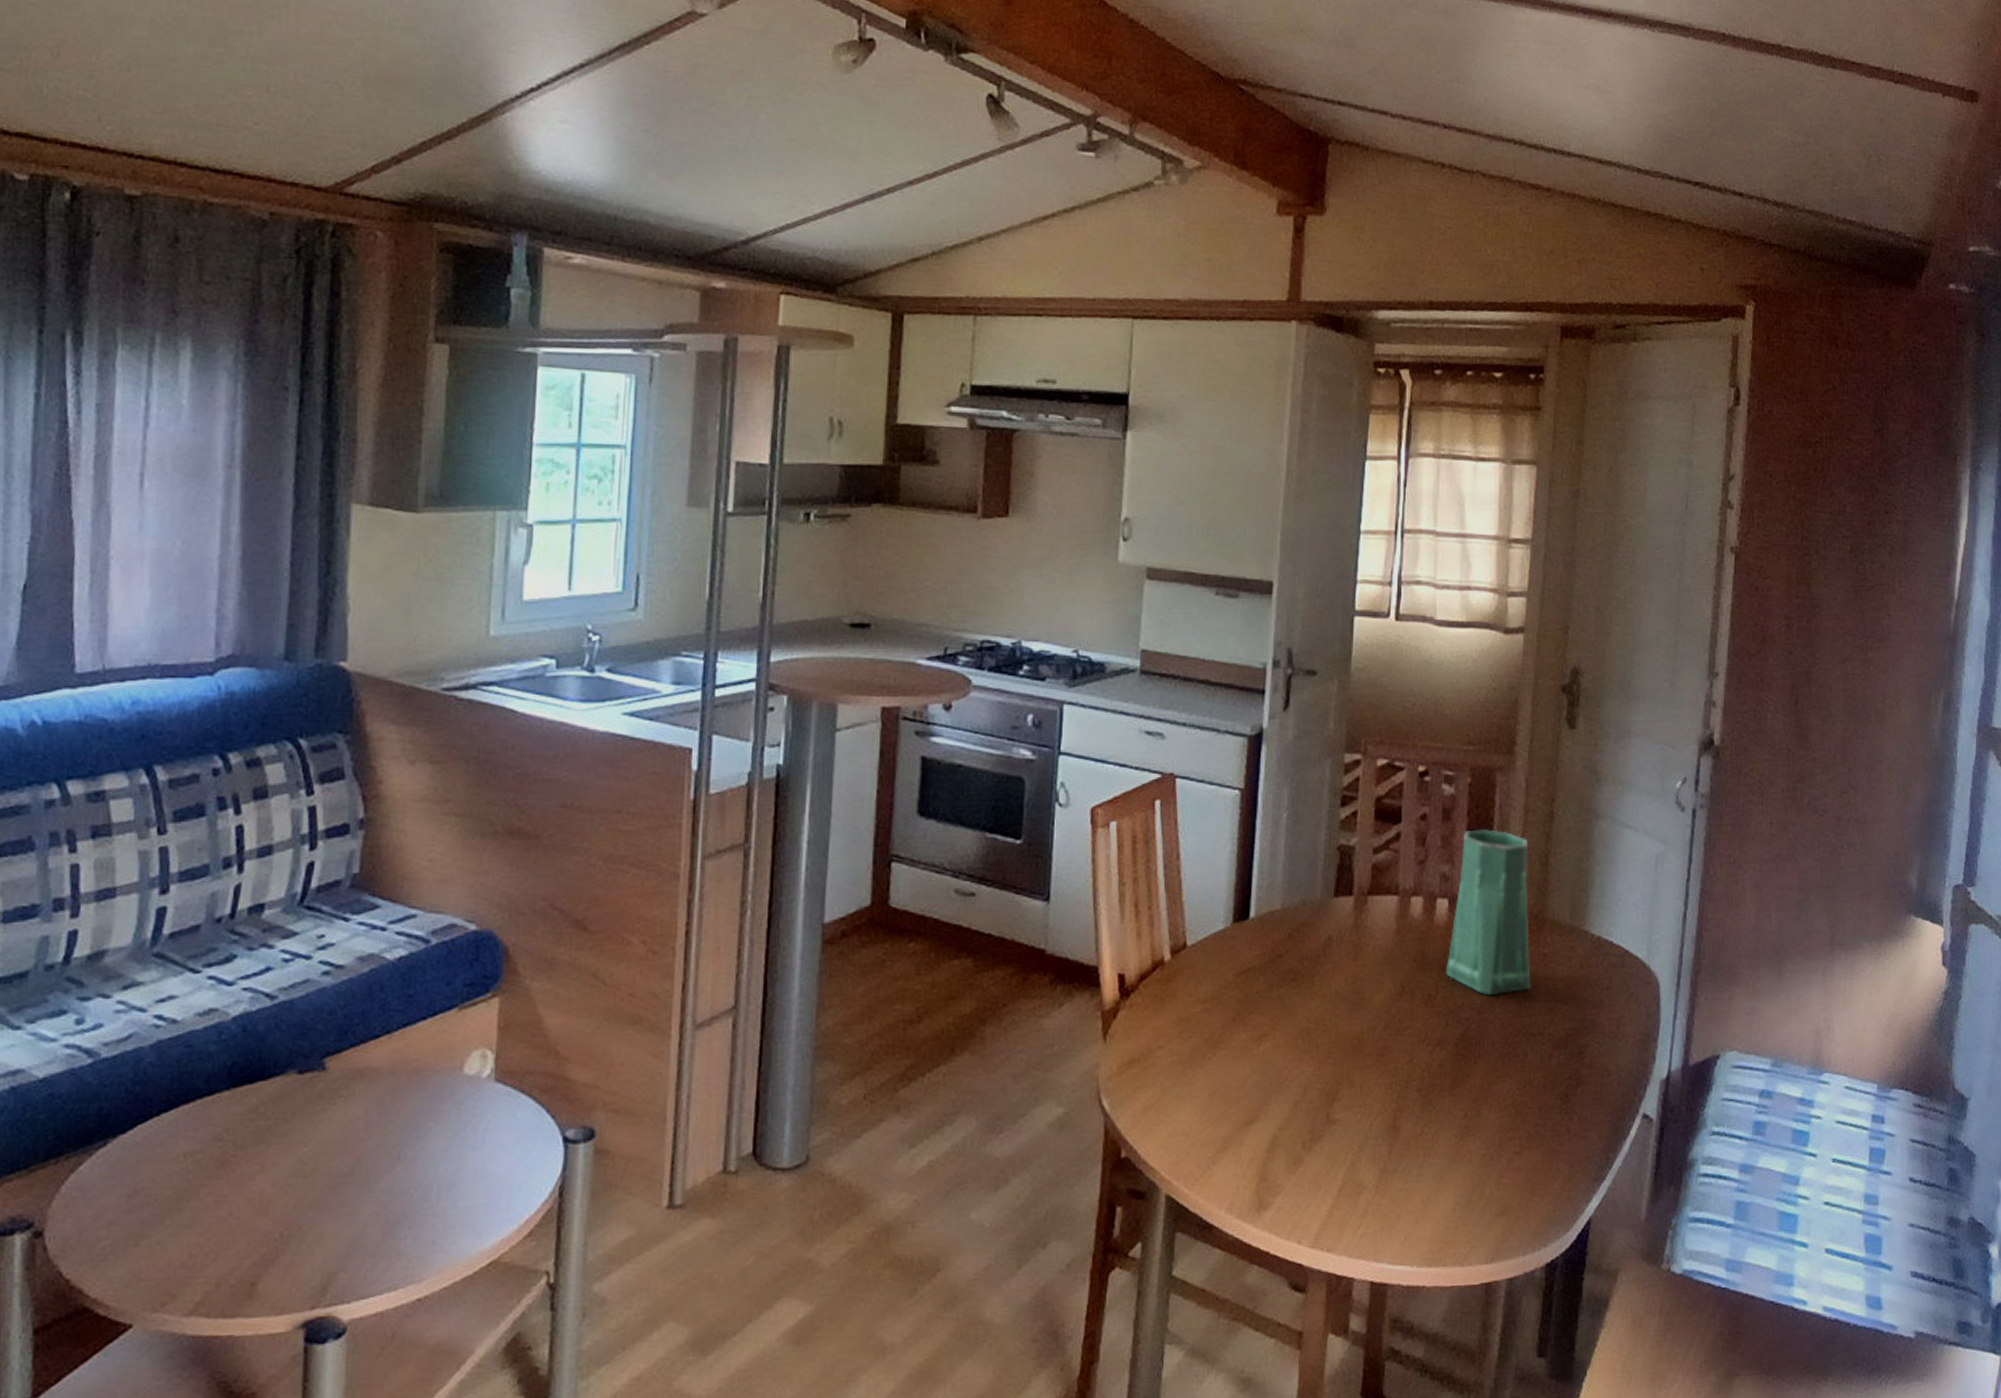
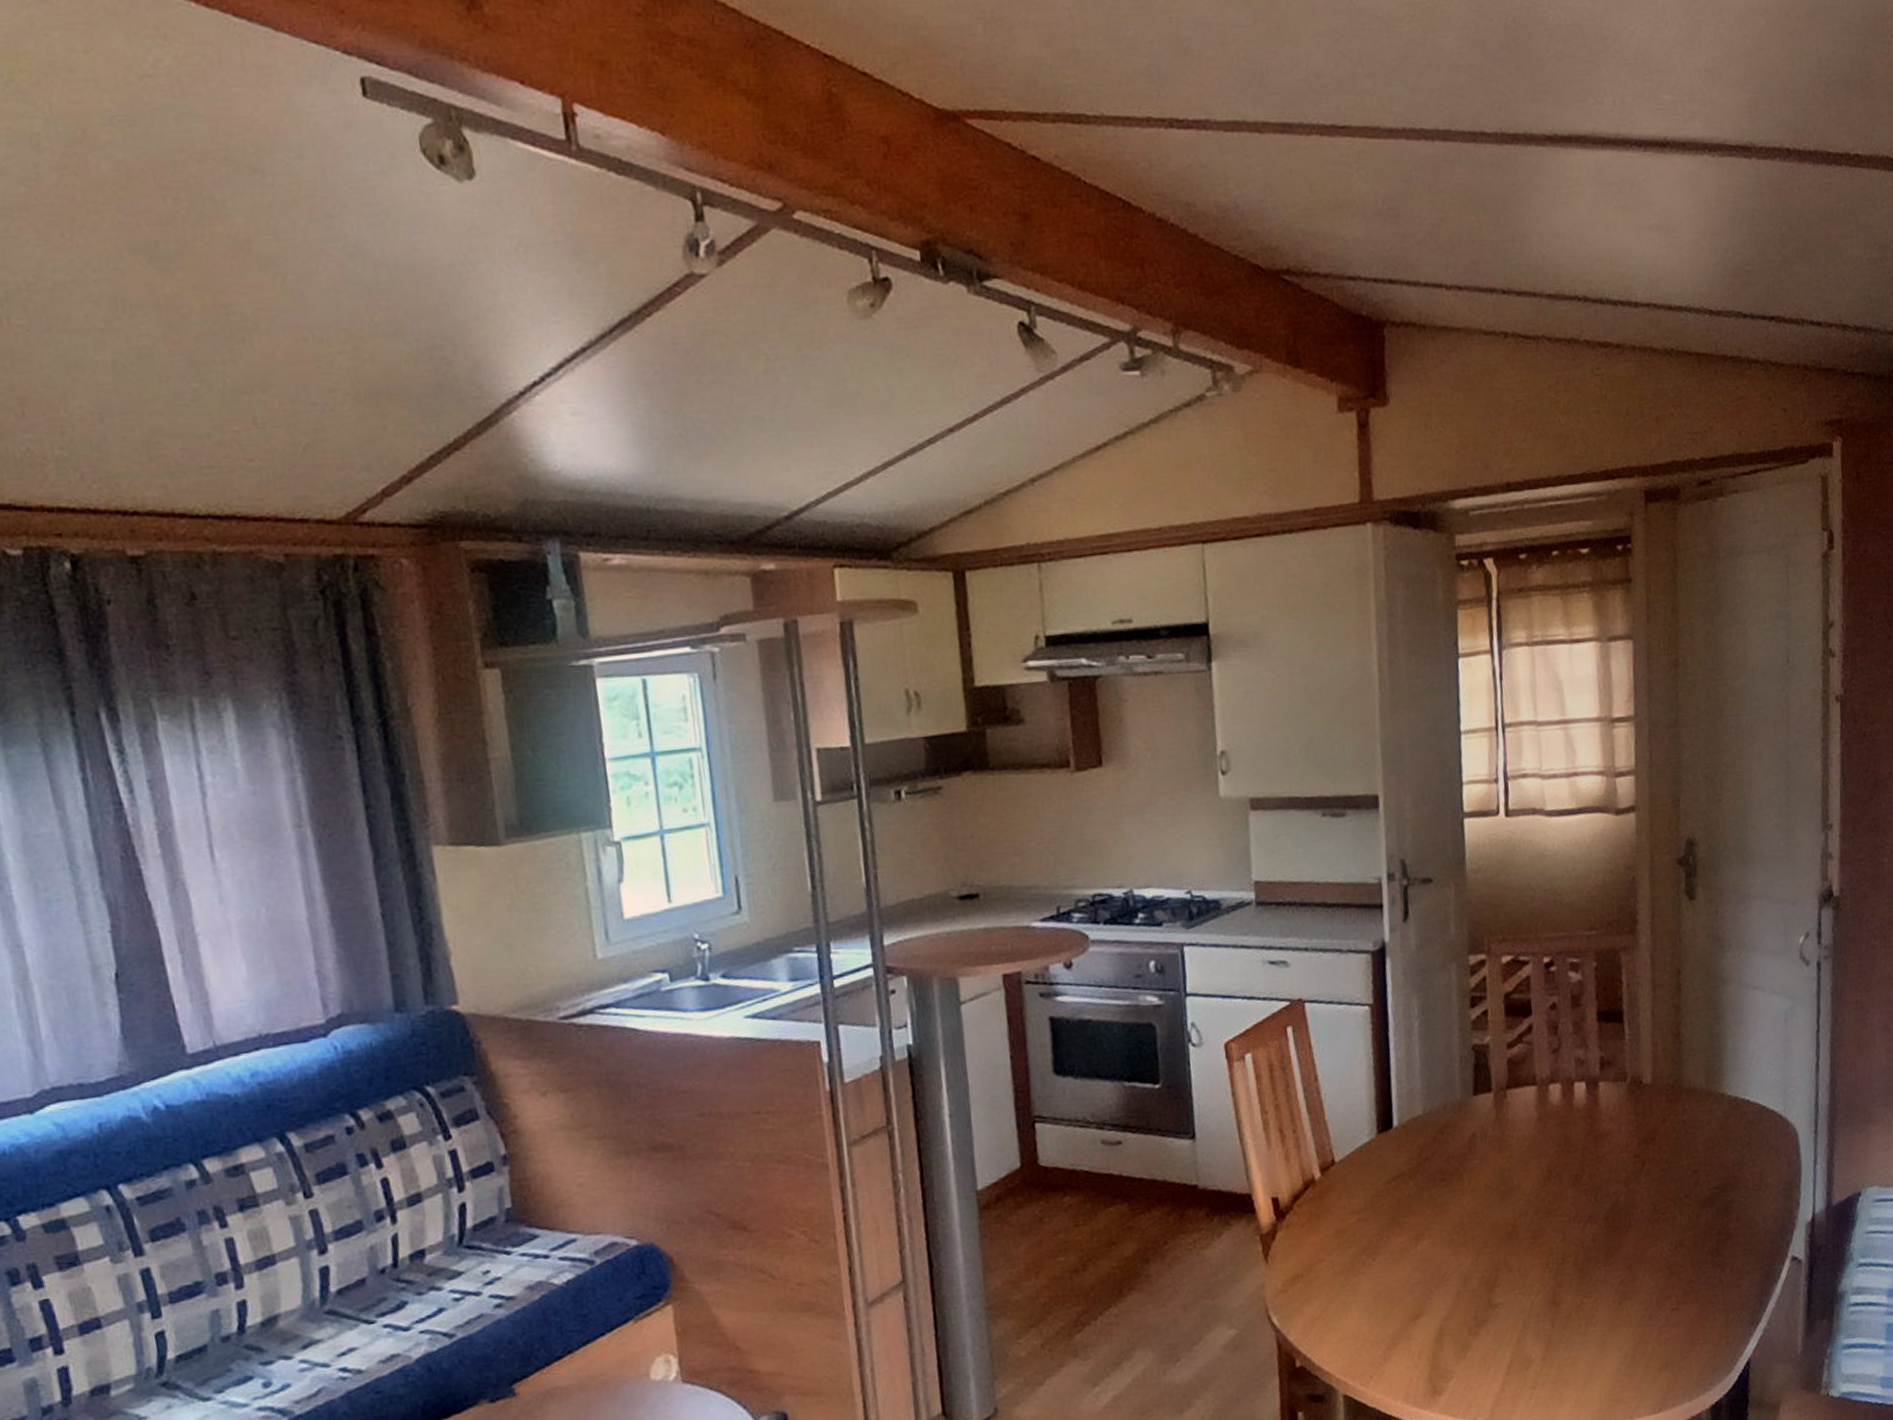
vase: present [1446,829,1531,995] -> none [1590,1009,1674,1168]

